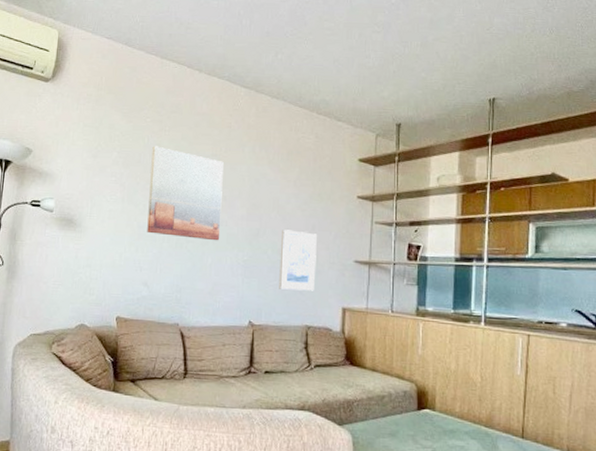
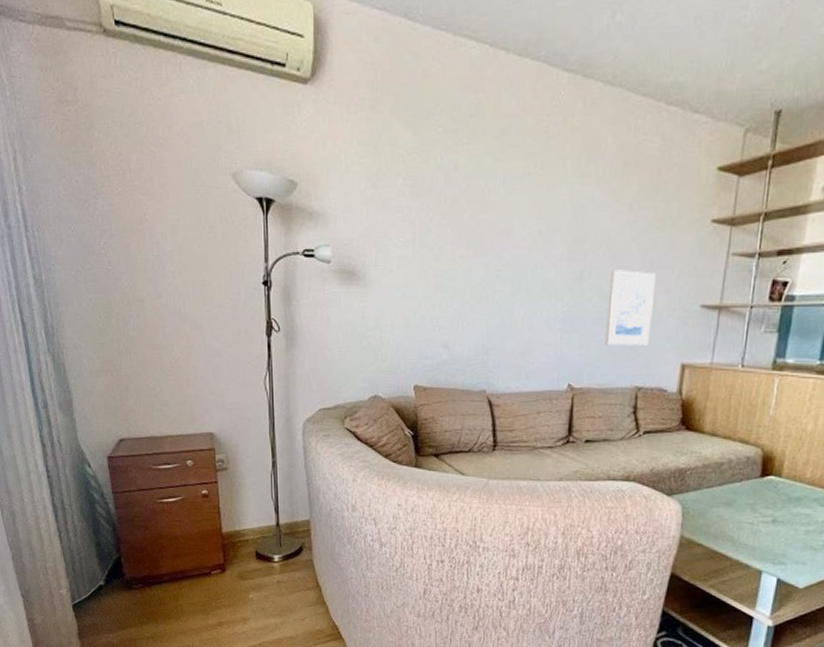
wall art: present [147,146,224,241] -> none [445,166,539,289]

